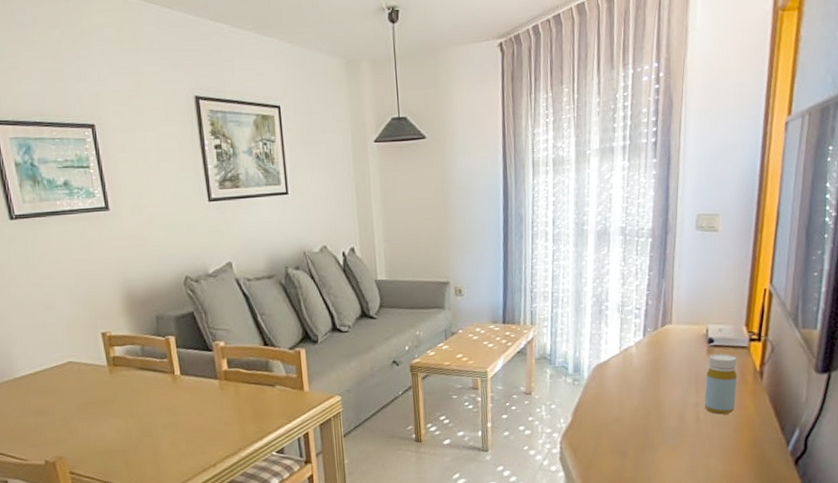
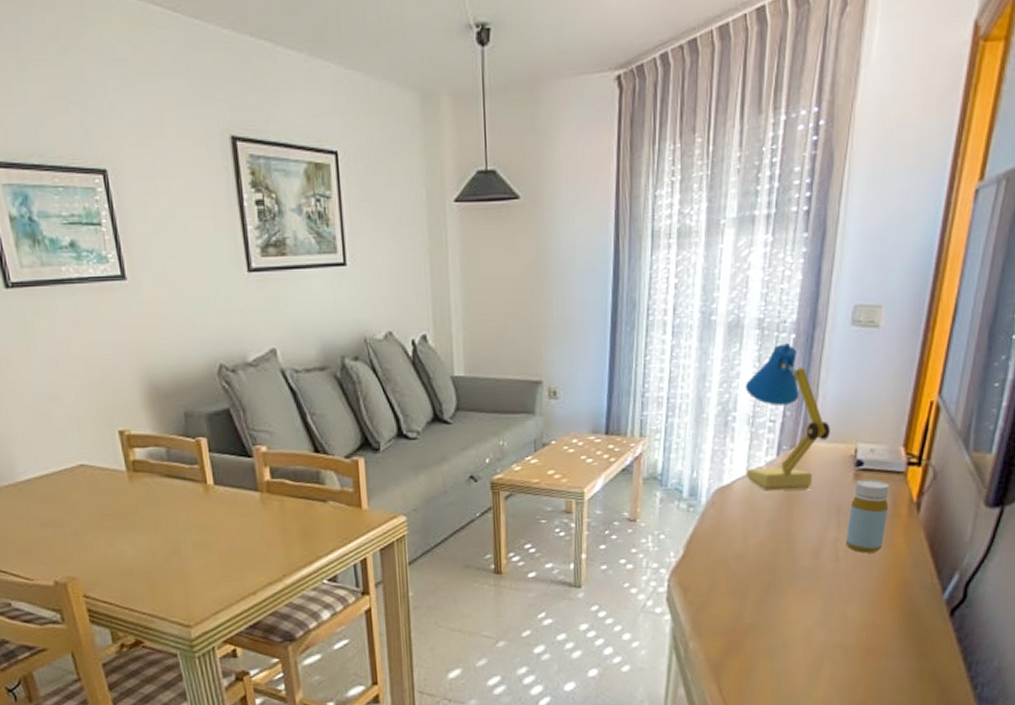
desk lamp: none [614,246,685,366] -> present [745,343,830,491]

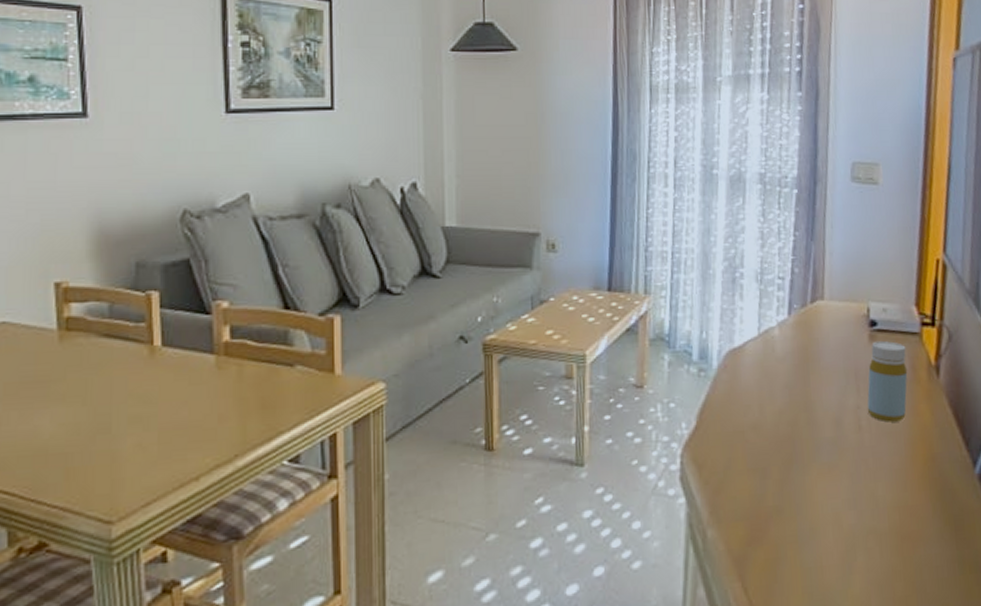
desk lamp: present [745,343,830,491] -> none [750,198,841,354]

